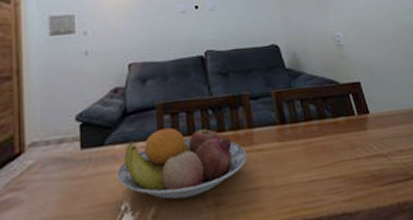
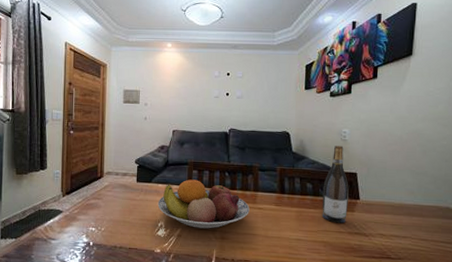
wine bottle: none [327,52,361,149] -> present [321,146,349,224]

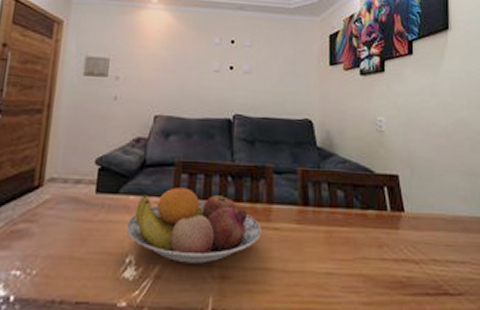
wine bottle: present [321,146,349,224] -> none [358,138,391,247]

